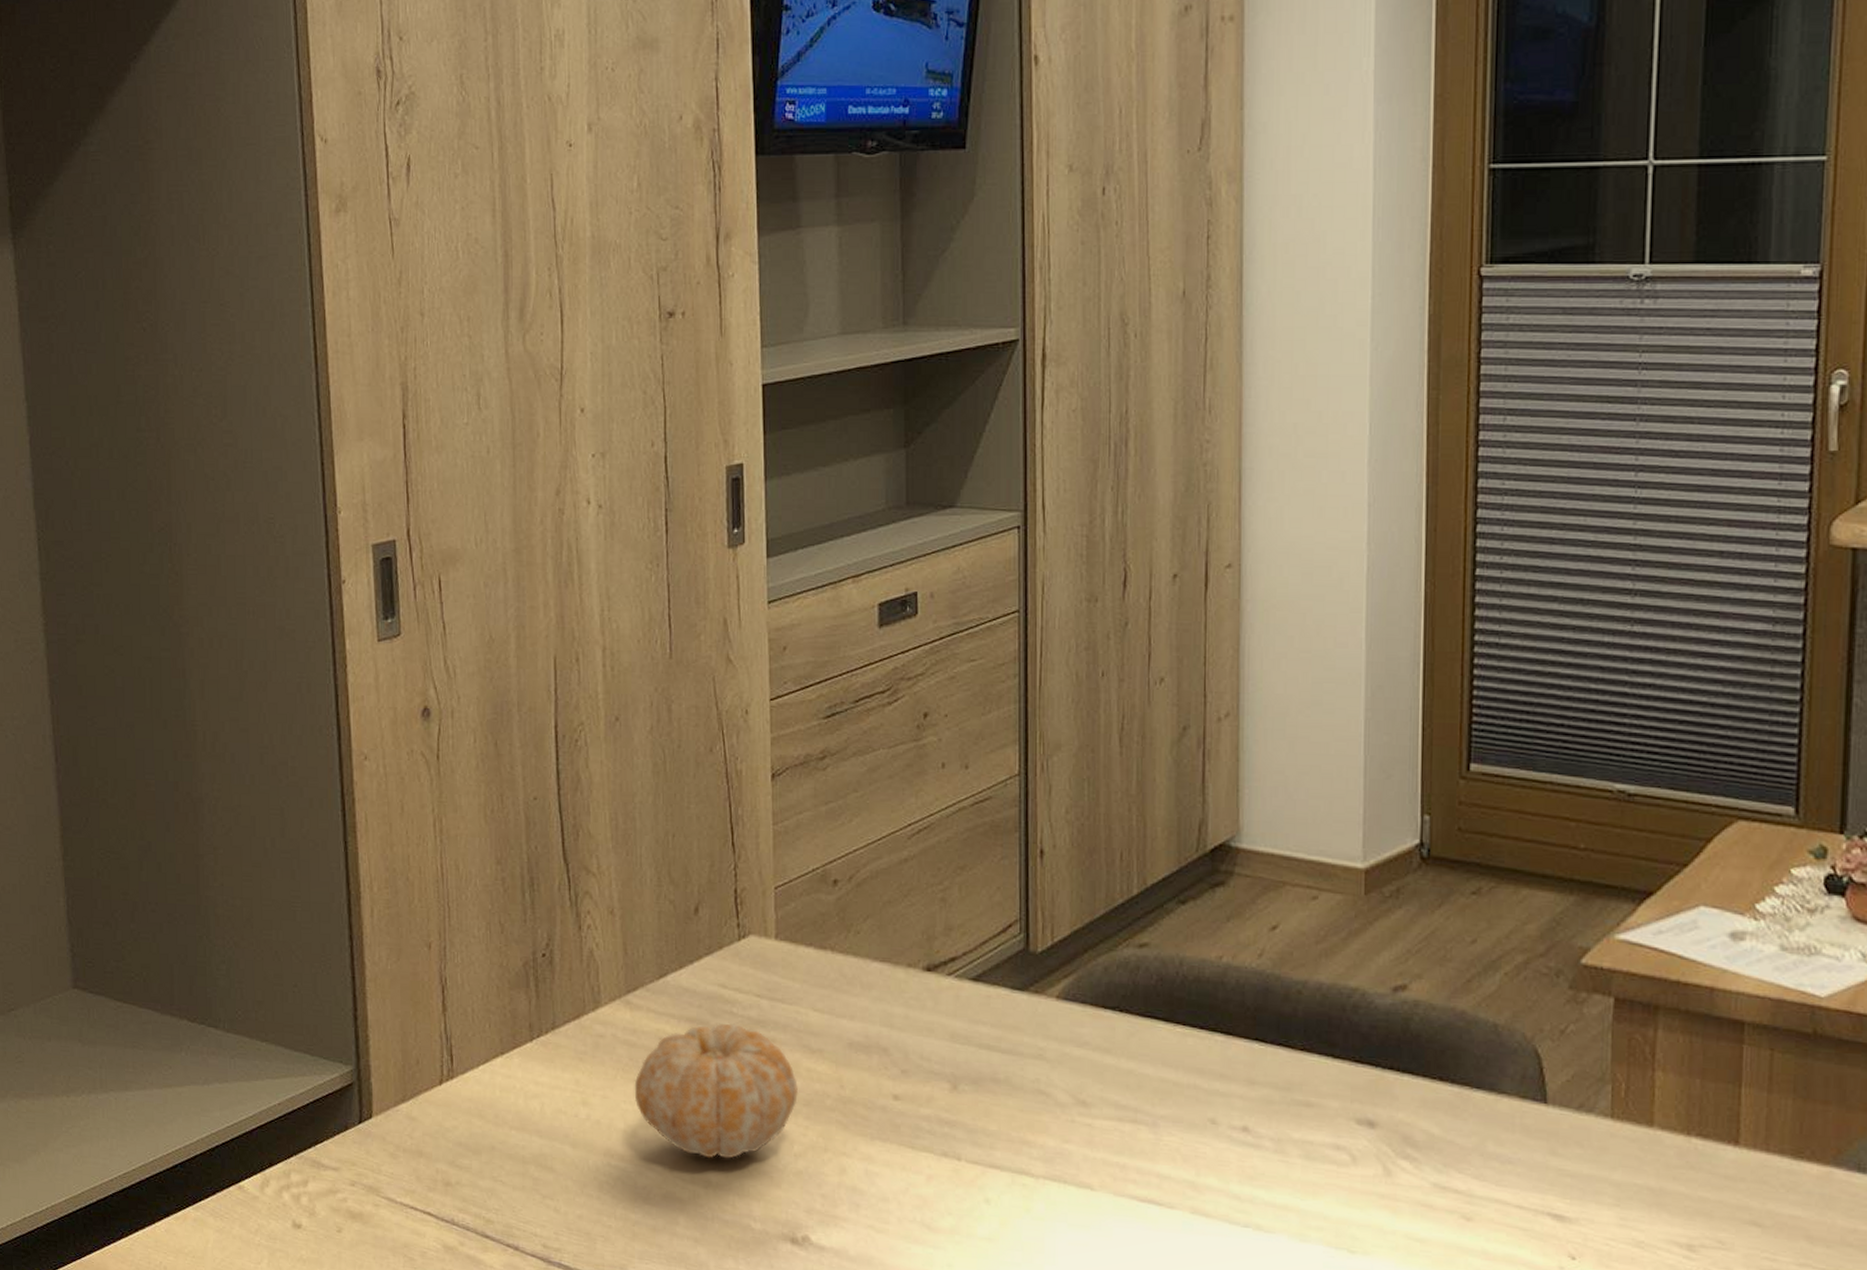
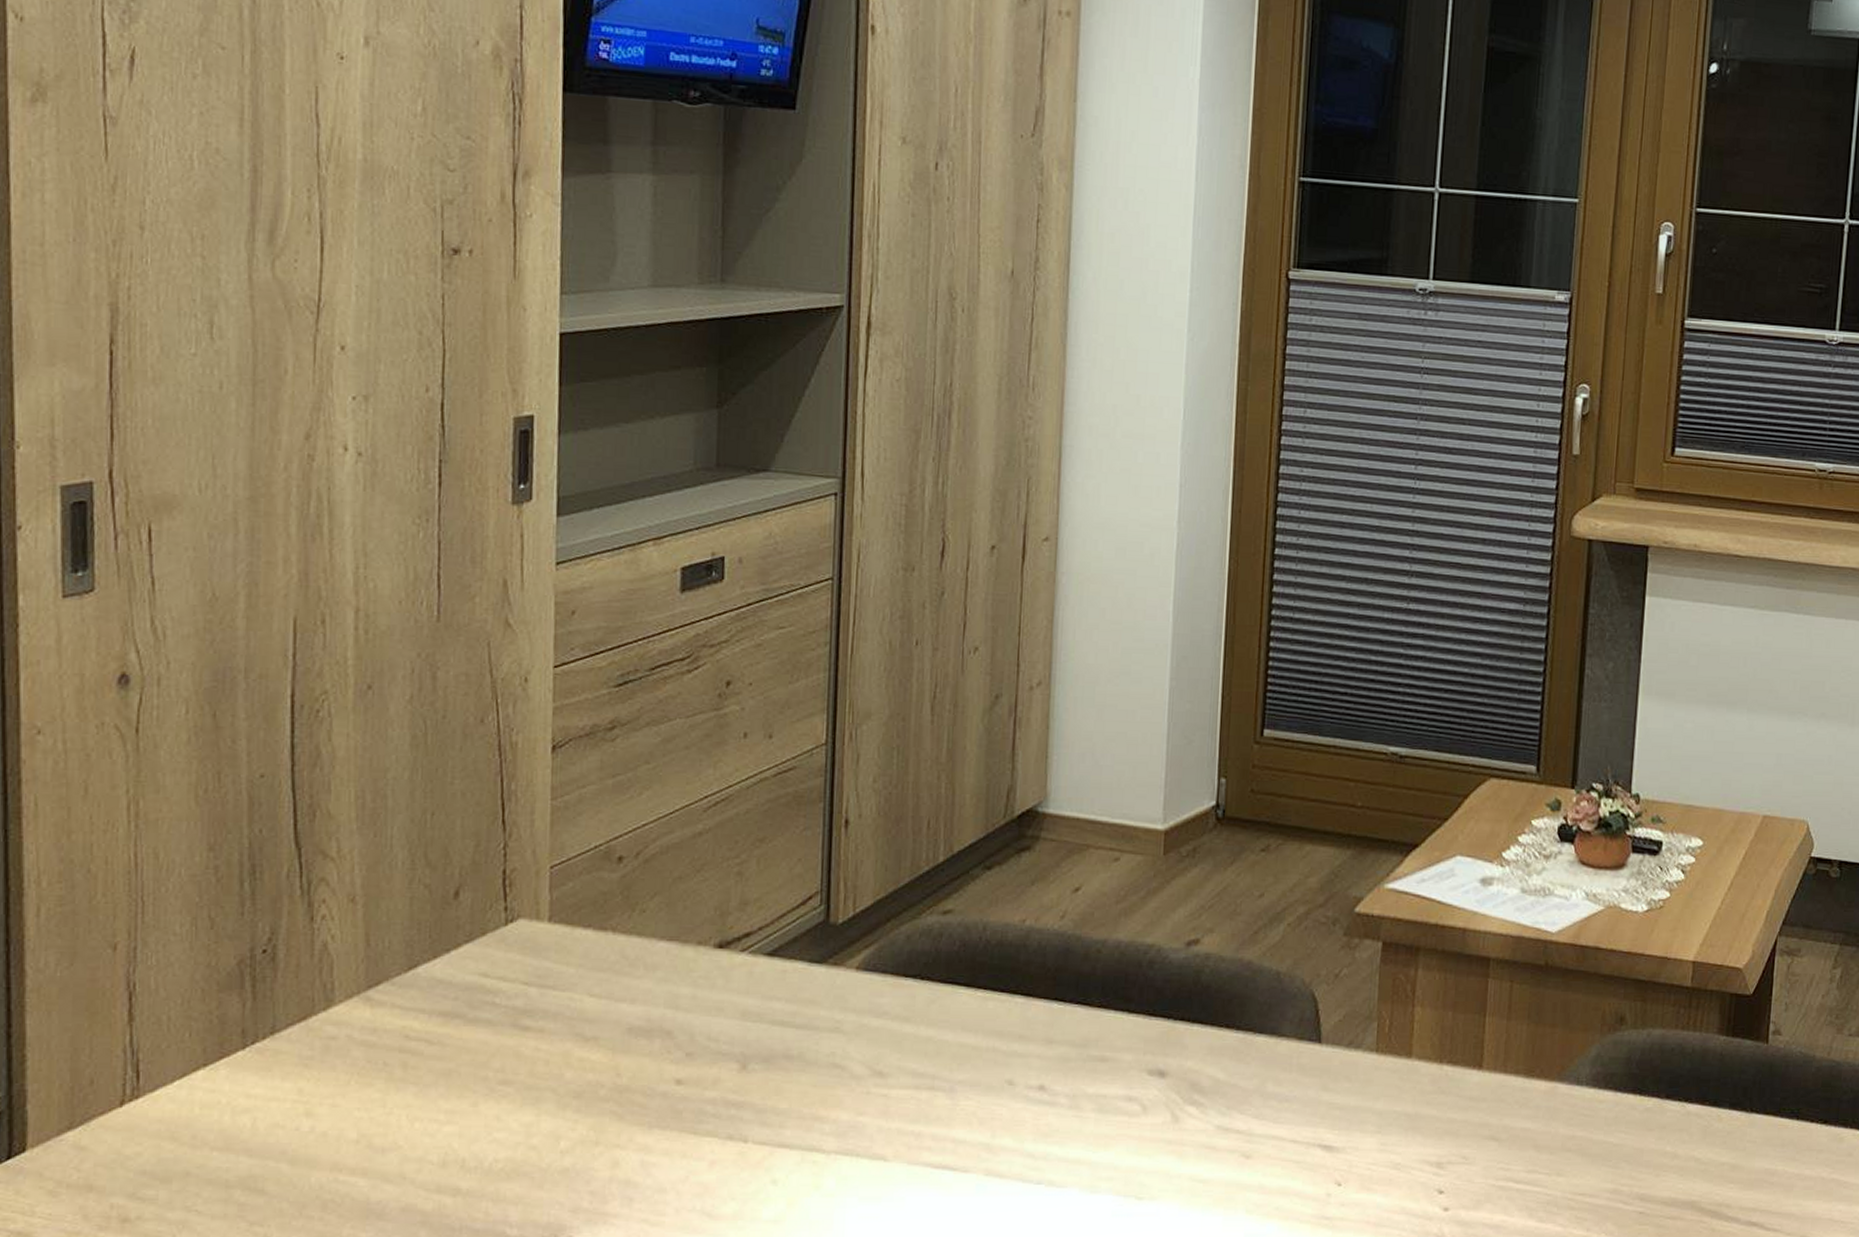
fruit: present [634,1023,799,1159] -> none [371,1015,569,1164]

